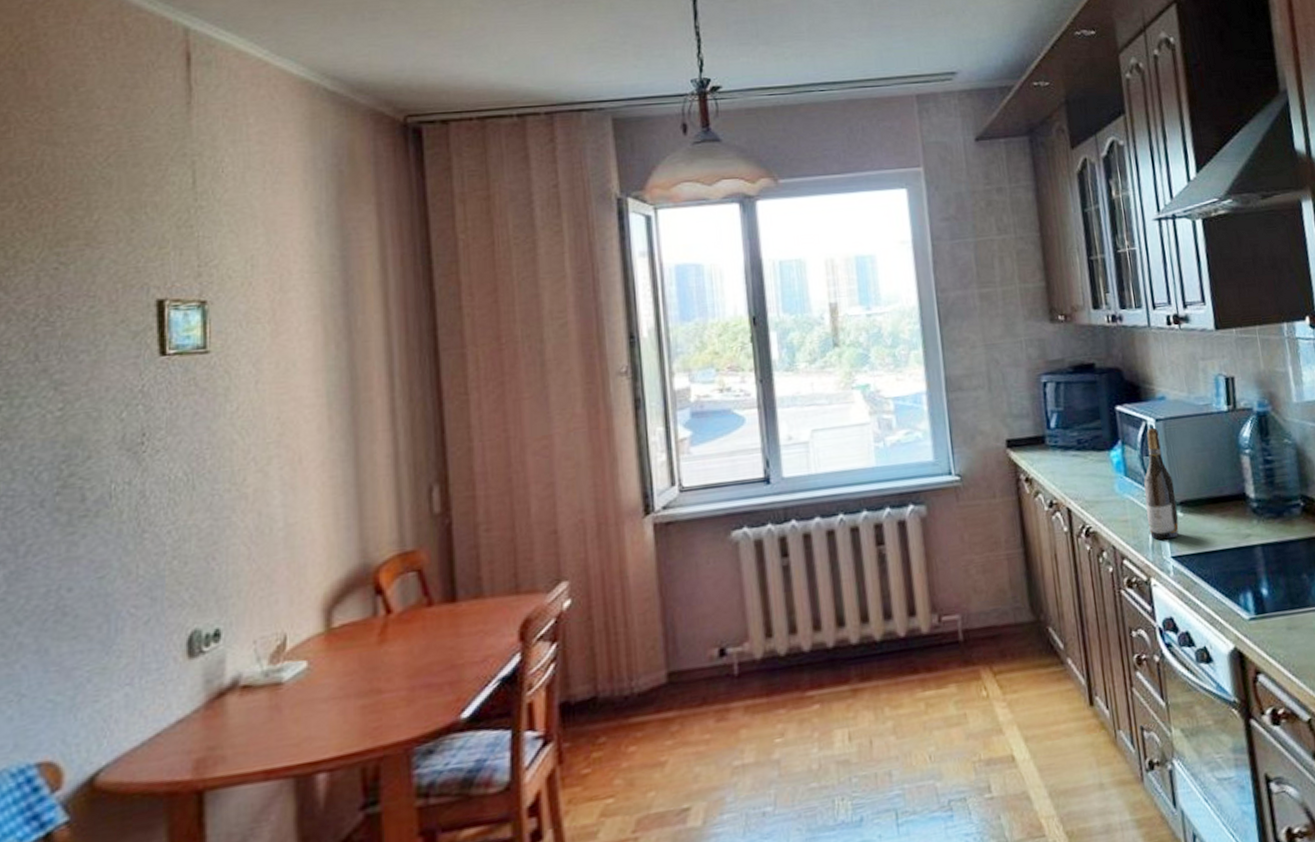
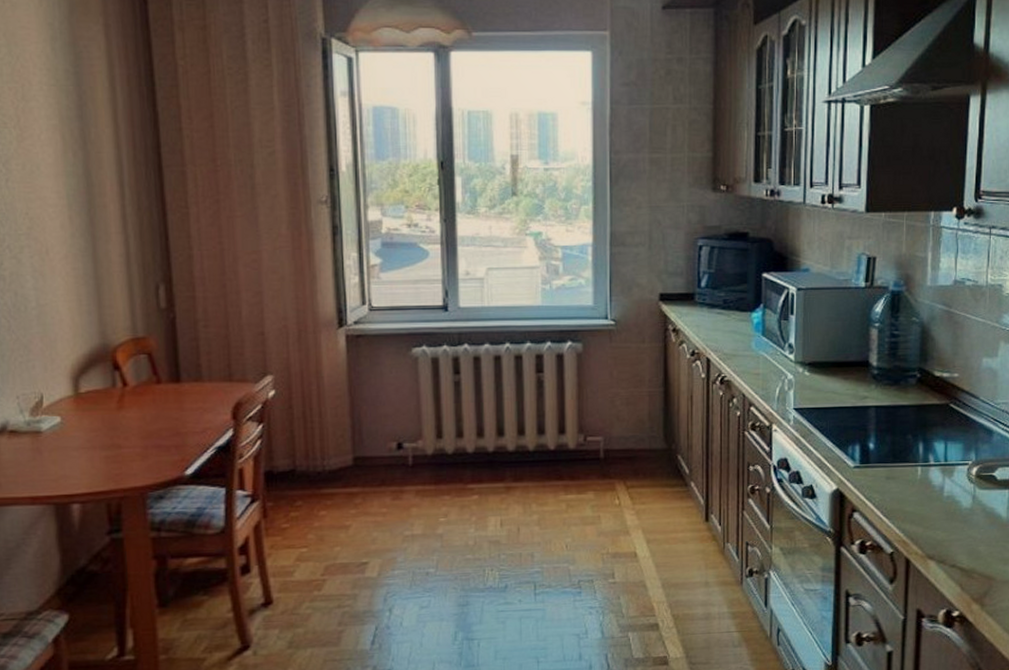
wine bottle: present [1143,427,1179,540] -> none [776,295,805,394]

